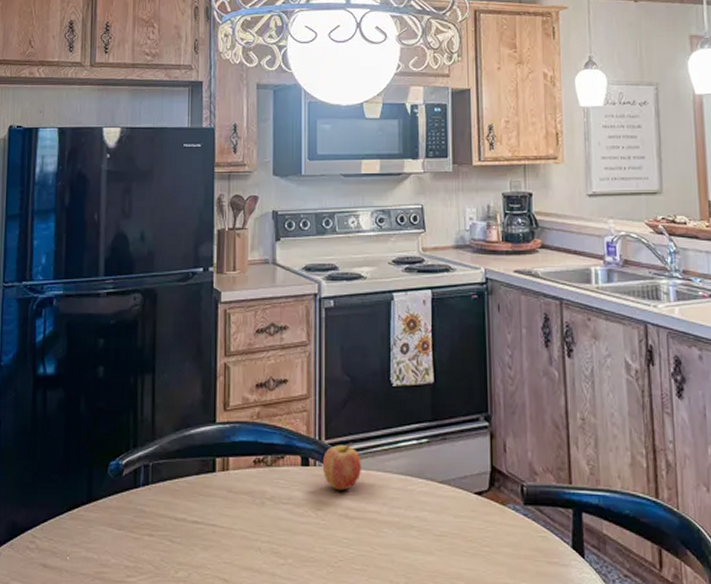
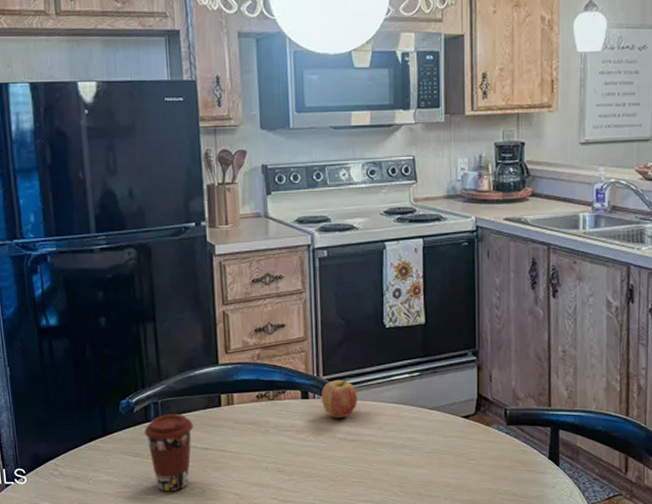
coffee cup: none [131,479,185,575] -> present [143,414,194,492]

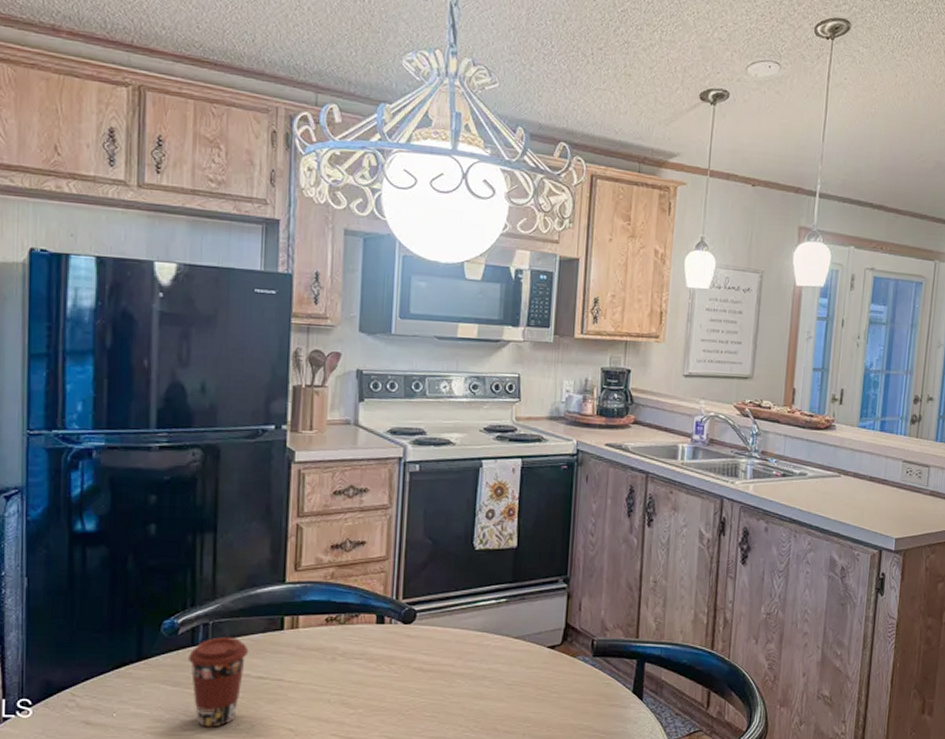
fruit: present [321,378,357,419] -> none [398,602,438,646]

